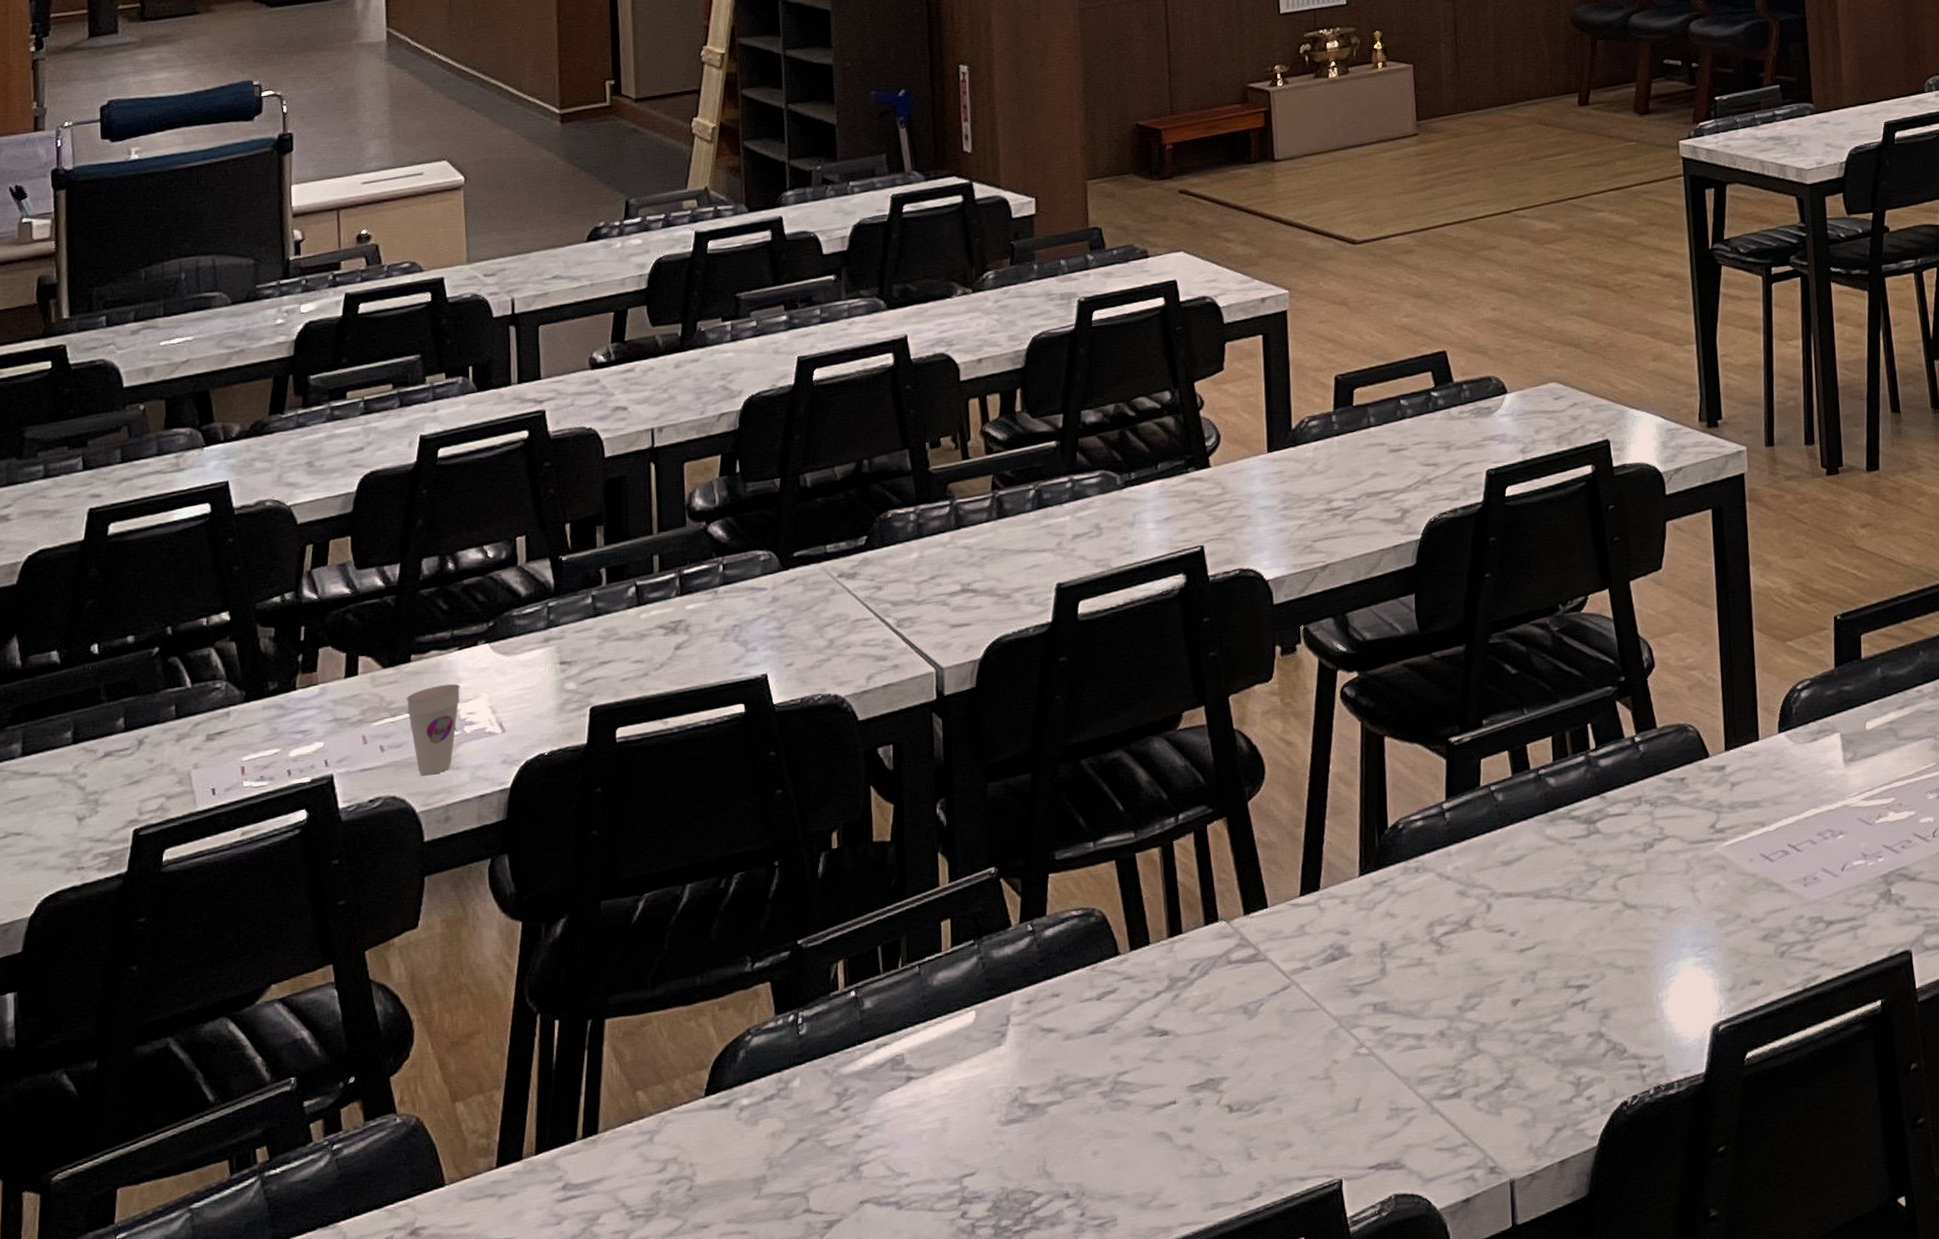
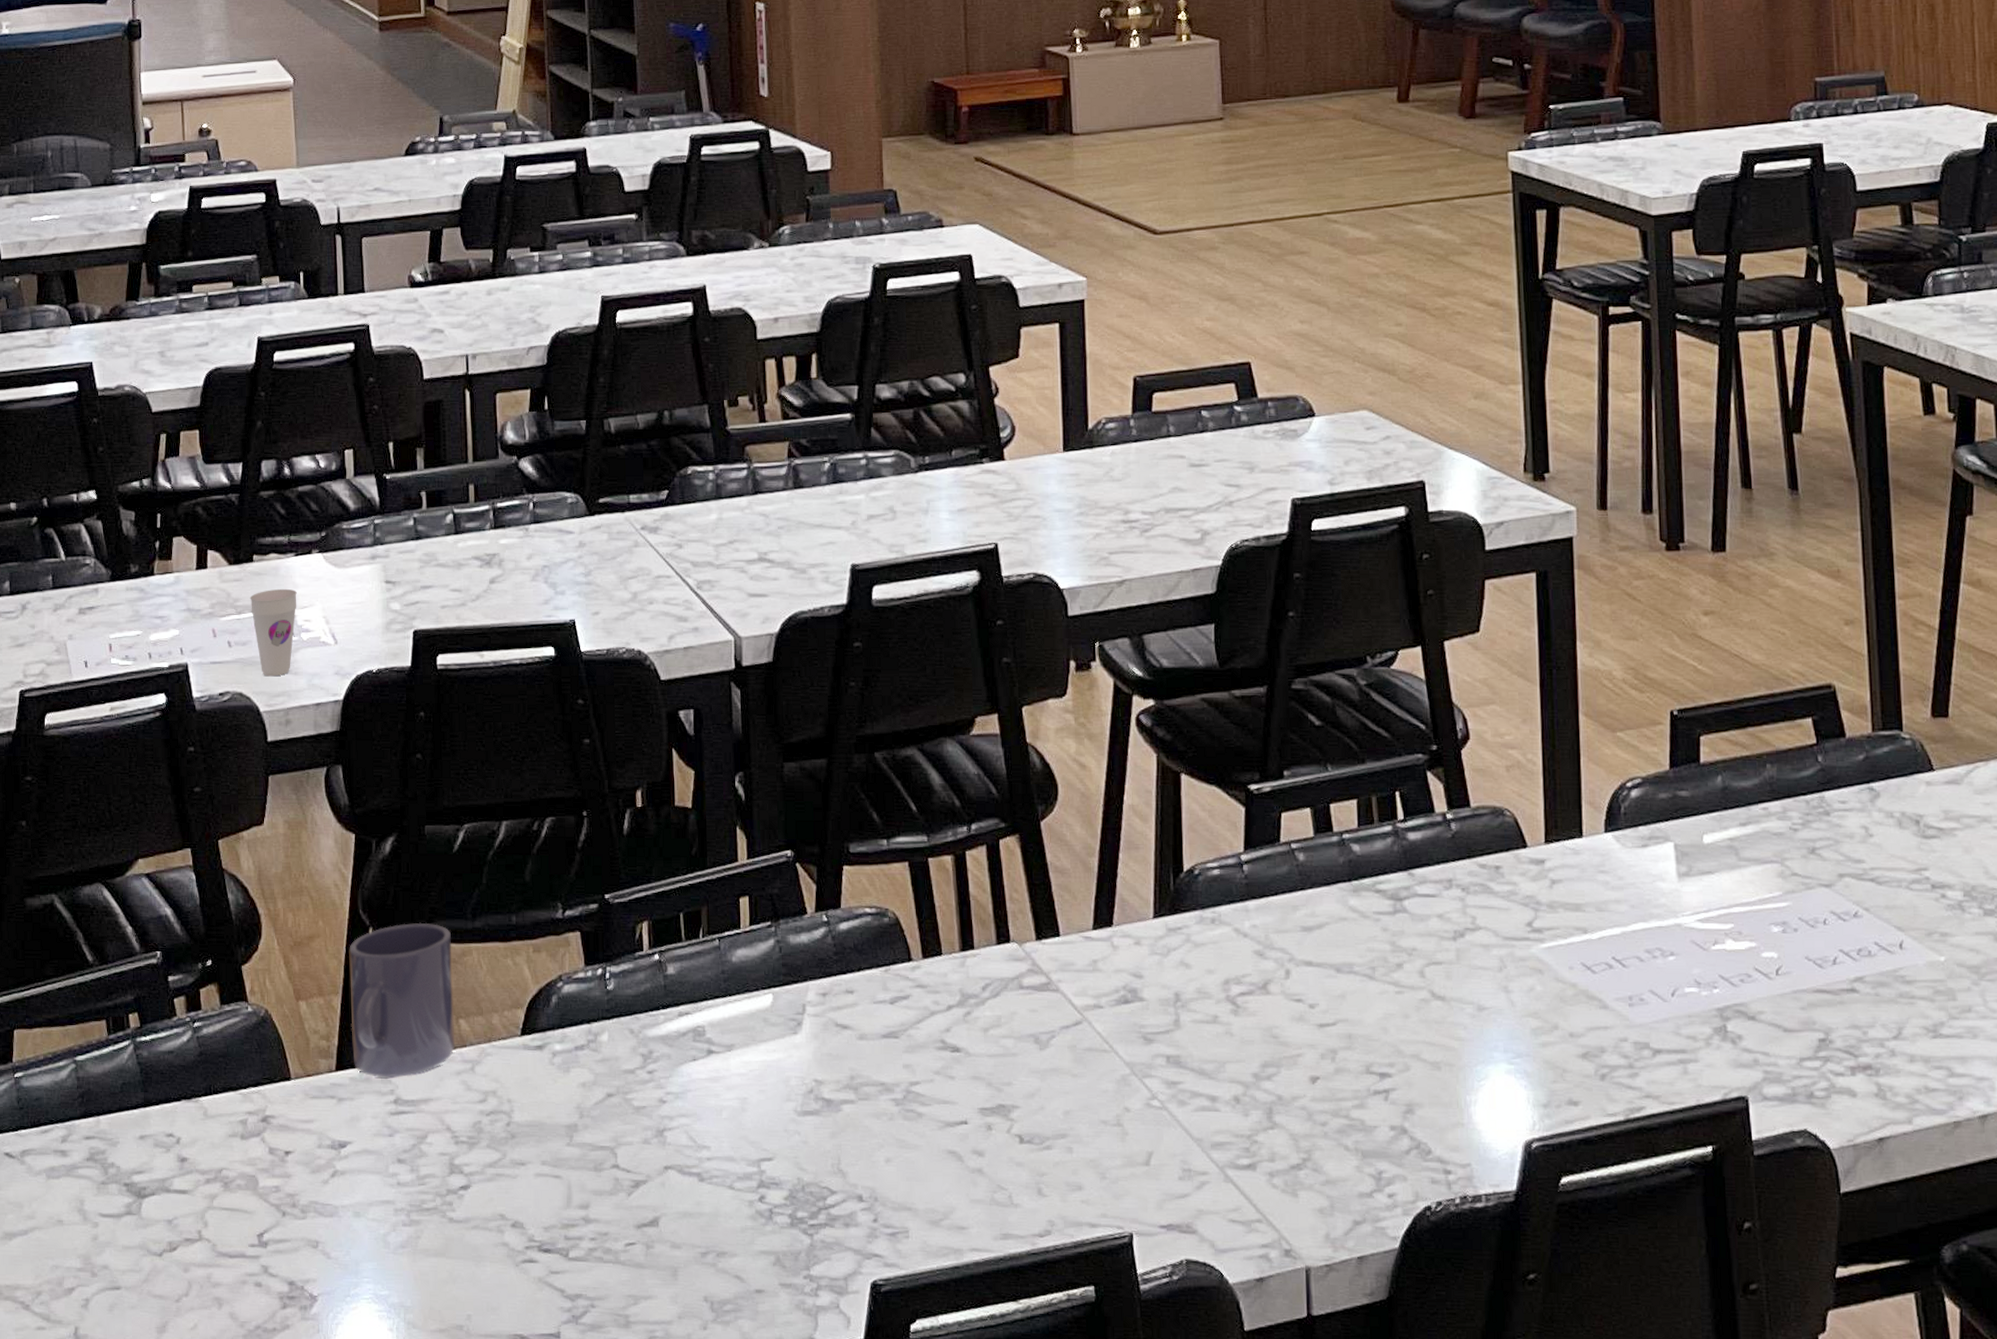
cup: none [513,998,632,1166] -> present [349,922,455,1078]

